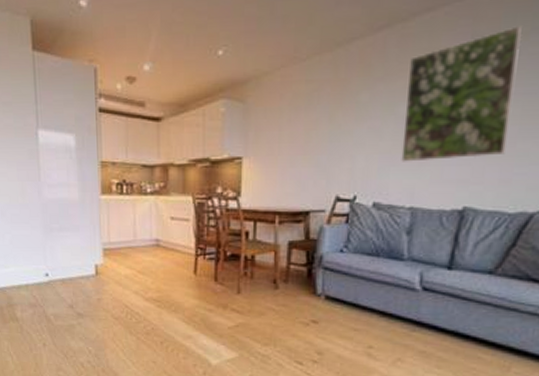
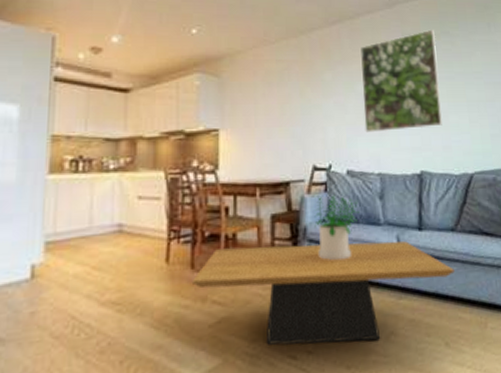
coffee table: none [215,267,483,363] -> present [191,241,454,345]
potted plant: none [331,227,382,289] -> present [314,195,360,261]

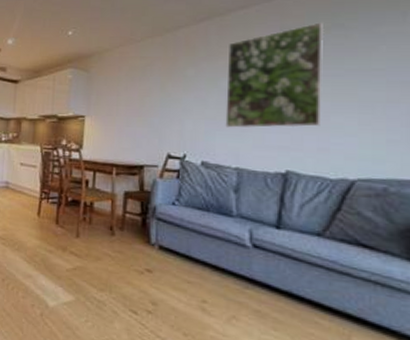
coffee table: present [191,241,454,345] -> none [55,212,315,320]
potted plant: present [314,195,360,261] -> none [164,182,211,242]

